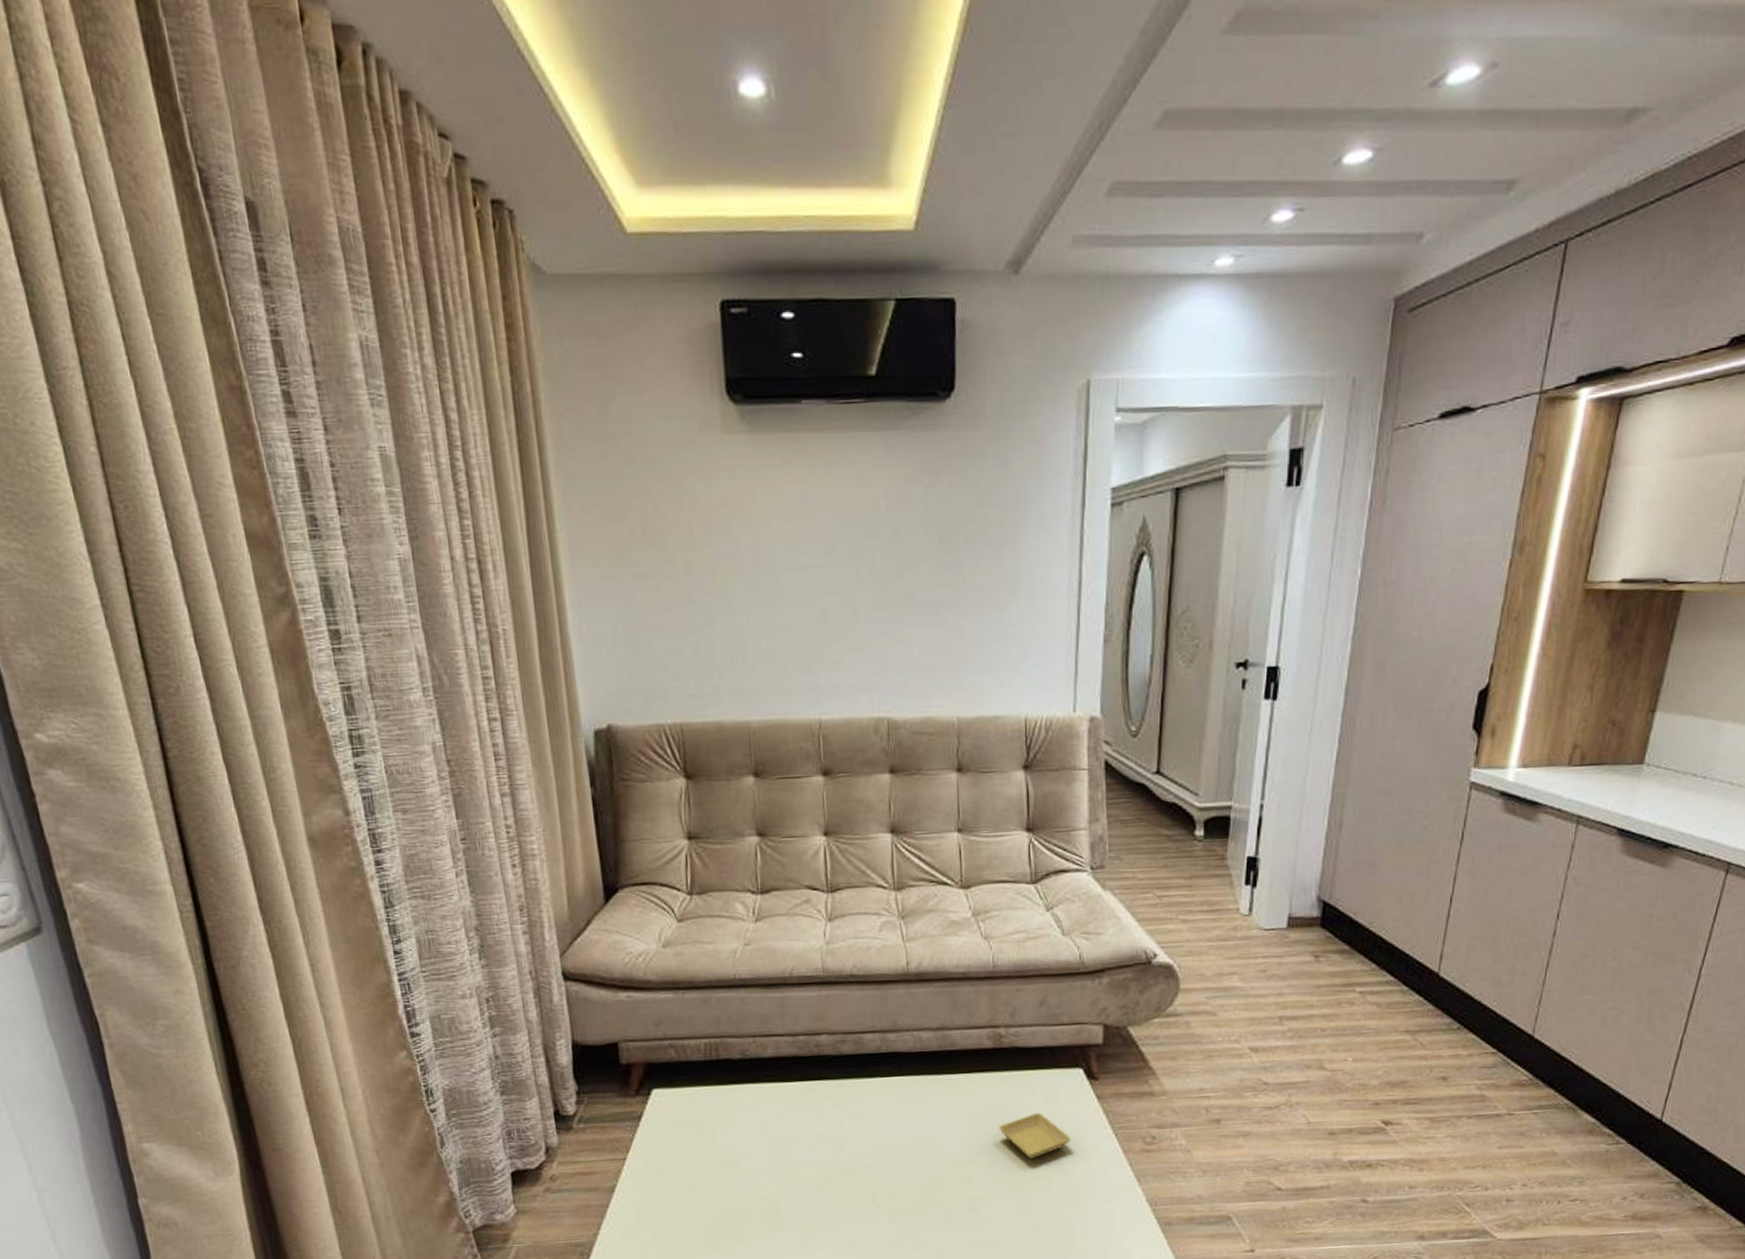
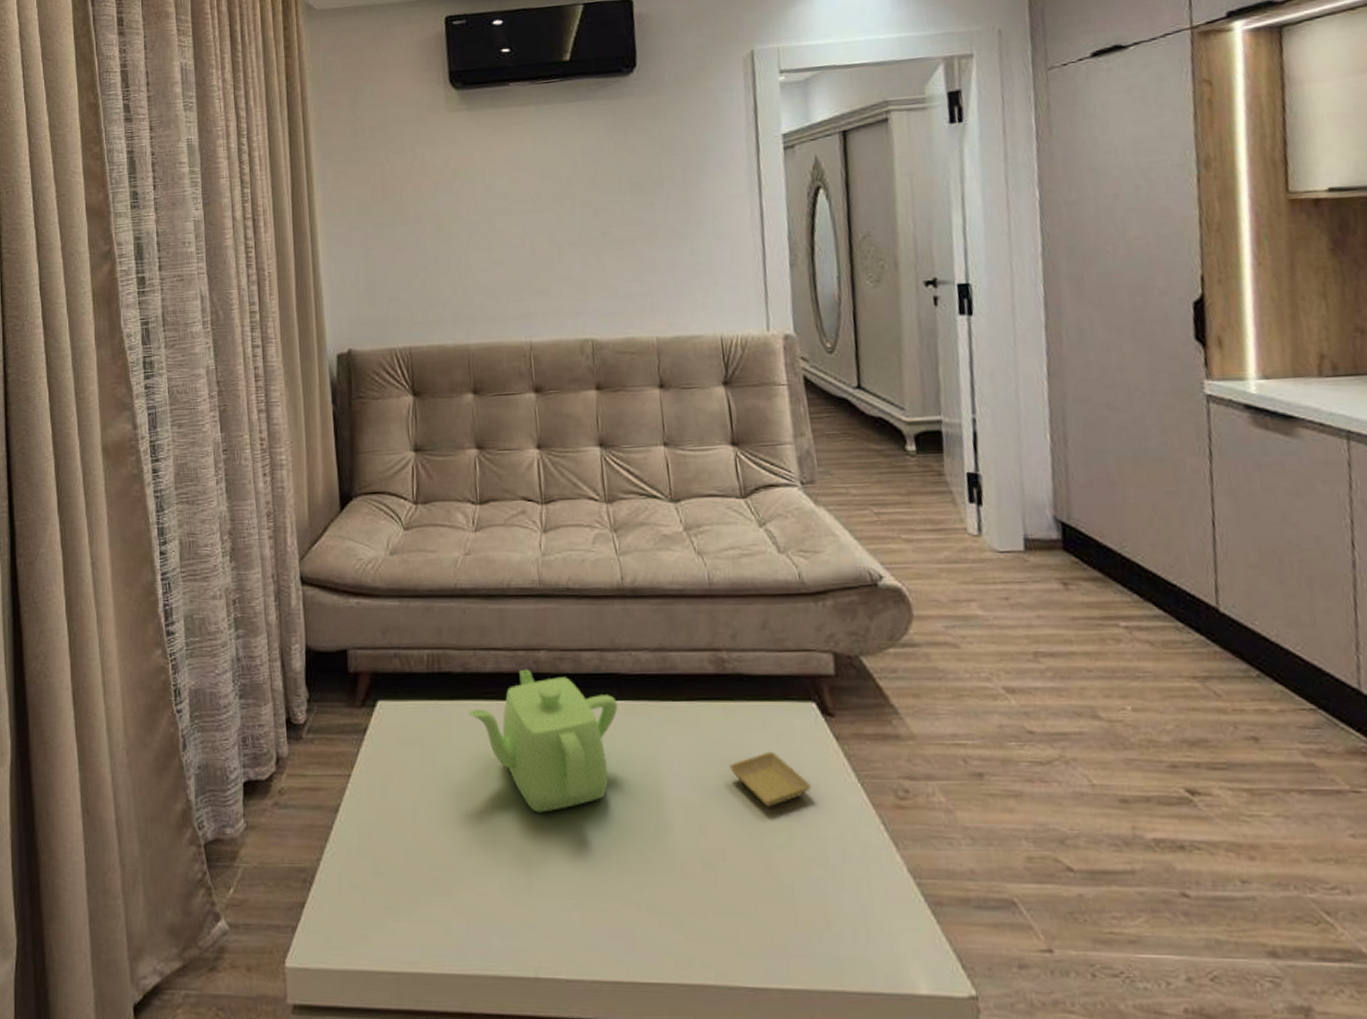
teapot: none [748,1052,897,1179] -> present [469,669,618,813]

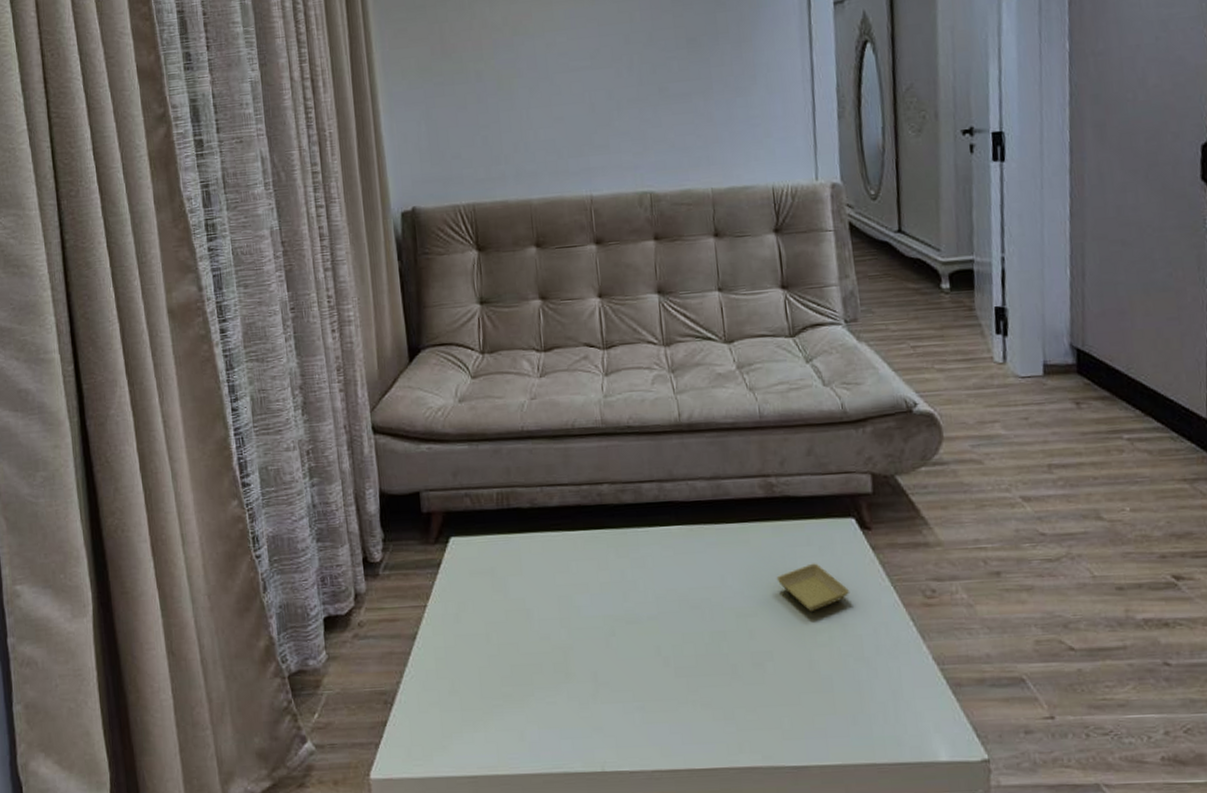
teapot: present [469,669,618,813] -> none [537,501,676,629]

